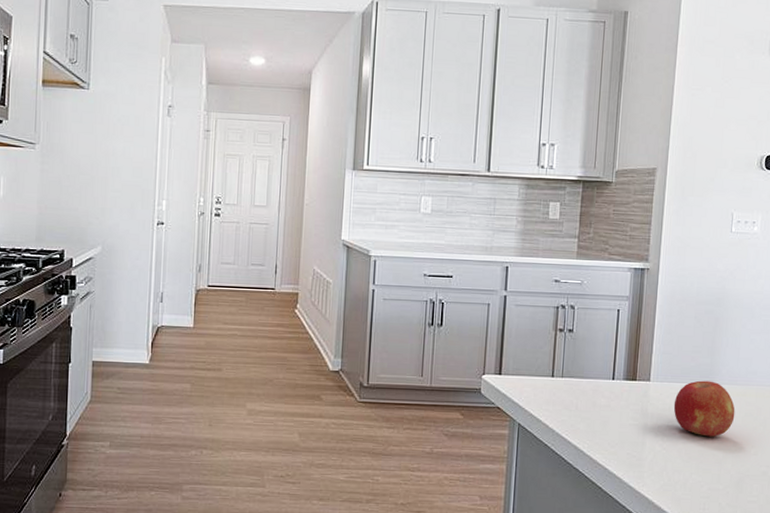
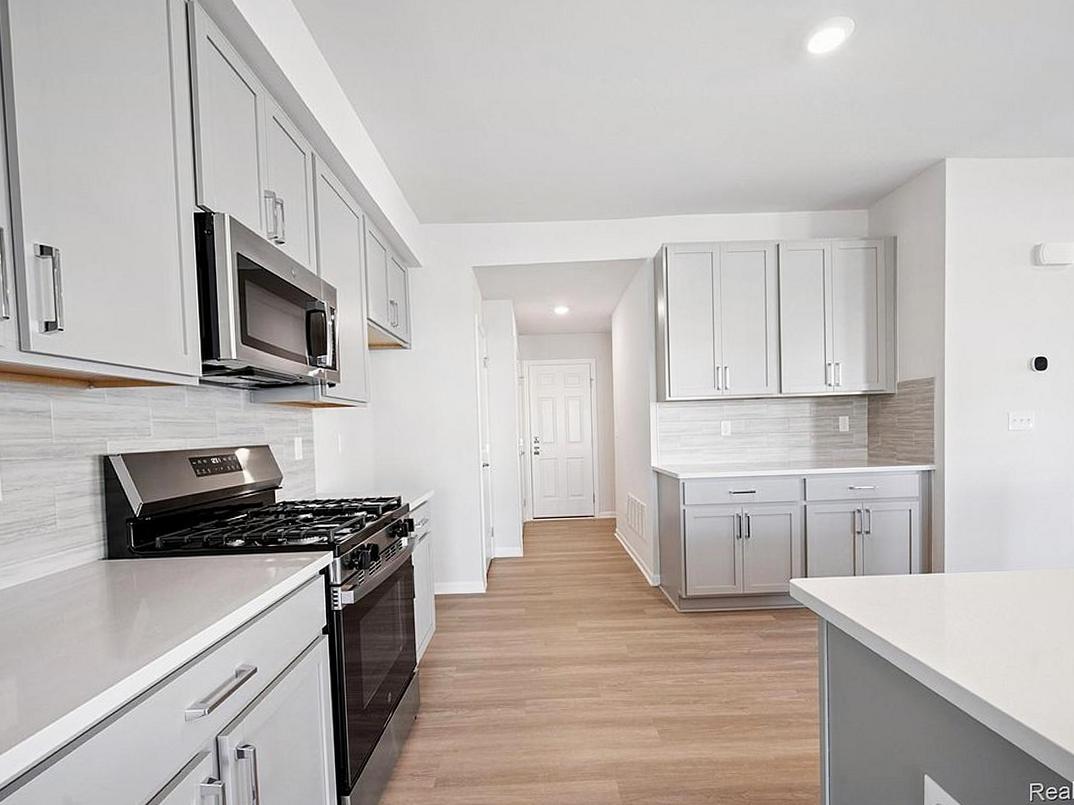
fruit: present [673,380,735,437] -> none [968,568,1025,619]

